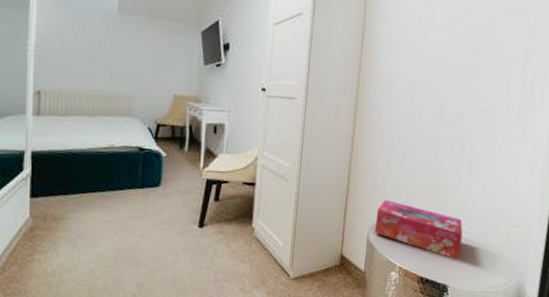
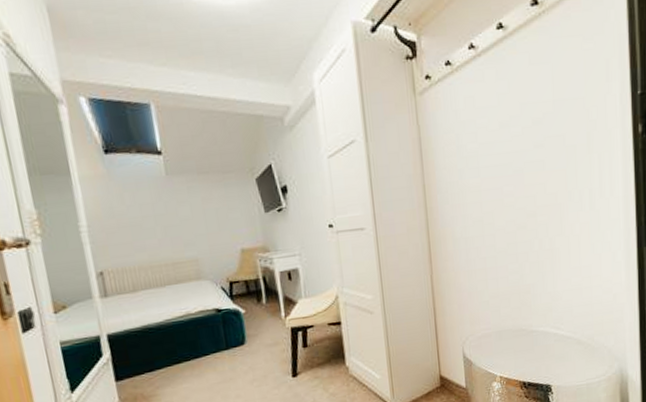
tissue box: present [374,200,463,261] -> none [467,312,557,358]

